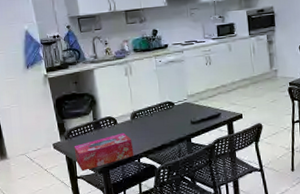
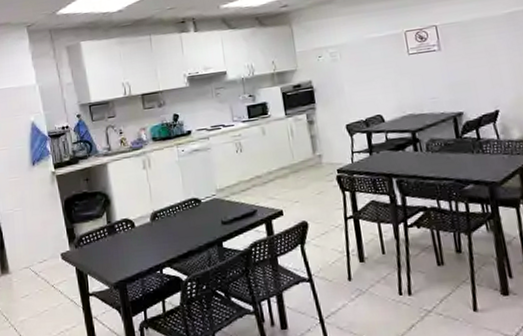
tissue box: present [74,132,134,172] -> none [85,237,155,287]

